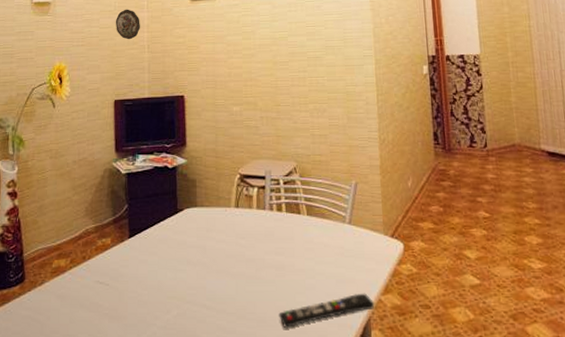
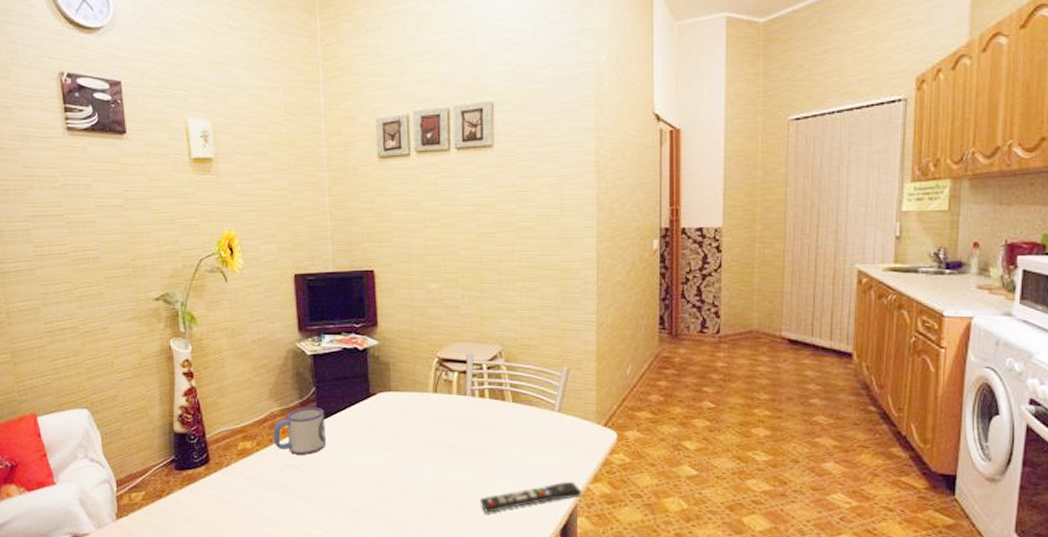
mug: none [86,223,136,271] -> present [273,407,326,455]
decorative plate: present [116,9,140,40] -> none [291,167,320,205]

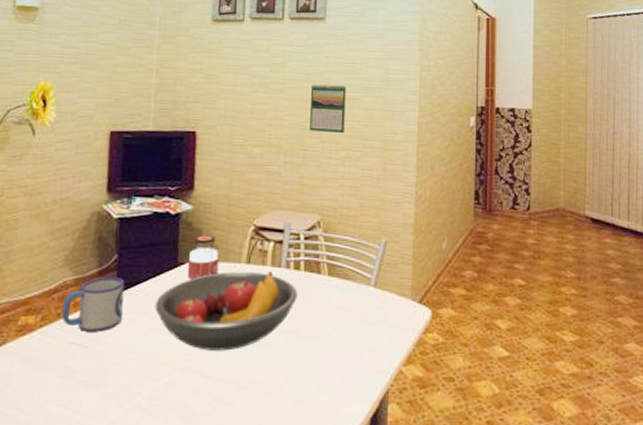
fruit bowl: none [354,400,484,471] -> present [155,271,298,351]
jar: none [379,367,408,410] -> present [187,235,219,281]
remote control: present [480,481,583,513] -> none [286,363,395,400]
calendar: none [483,214,520,265] -> present [309,84,346,134]

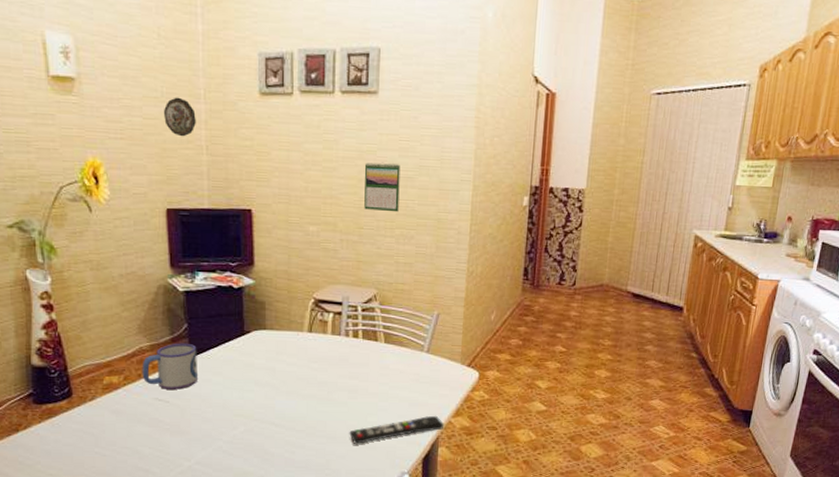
decorative plate: none [119,24,150,61] -> present [164,97,196,137]
fruit bowl: present [155,271,298,351] -> none [227,339,357,405]
jar: present [187,235,219,281] -> none [253,307,283,347]
remote control: none [286,363,395,400] -> present [349,415,445,444]

